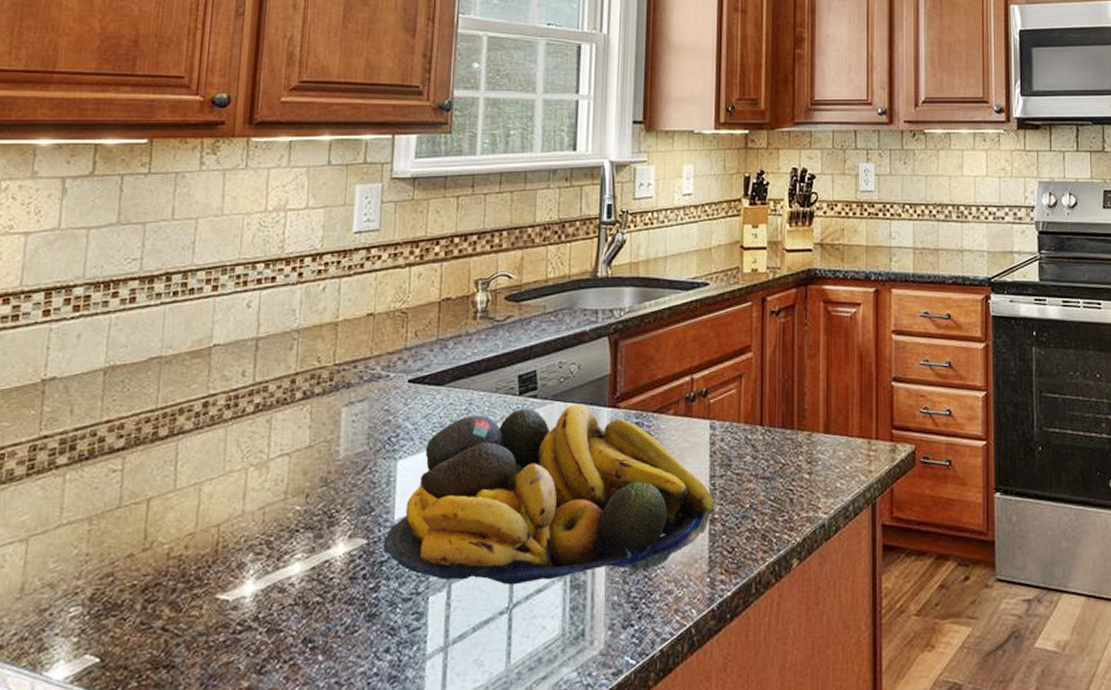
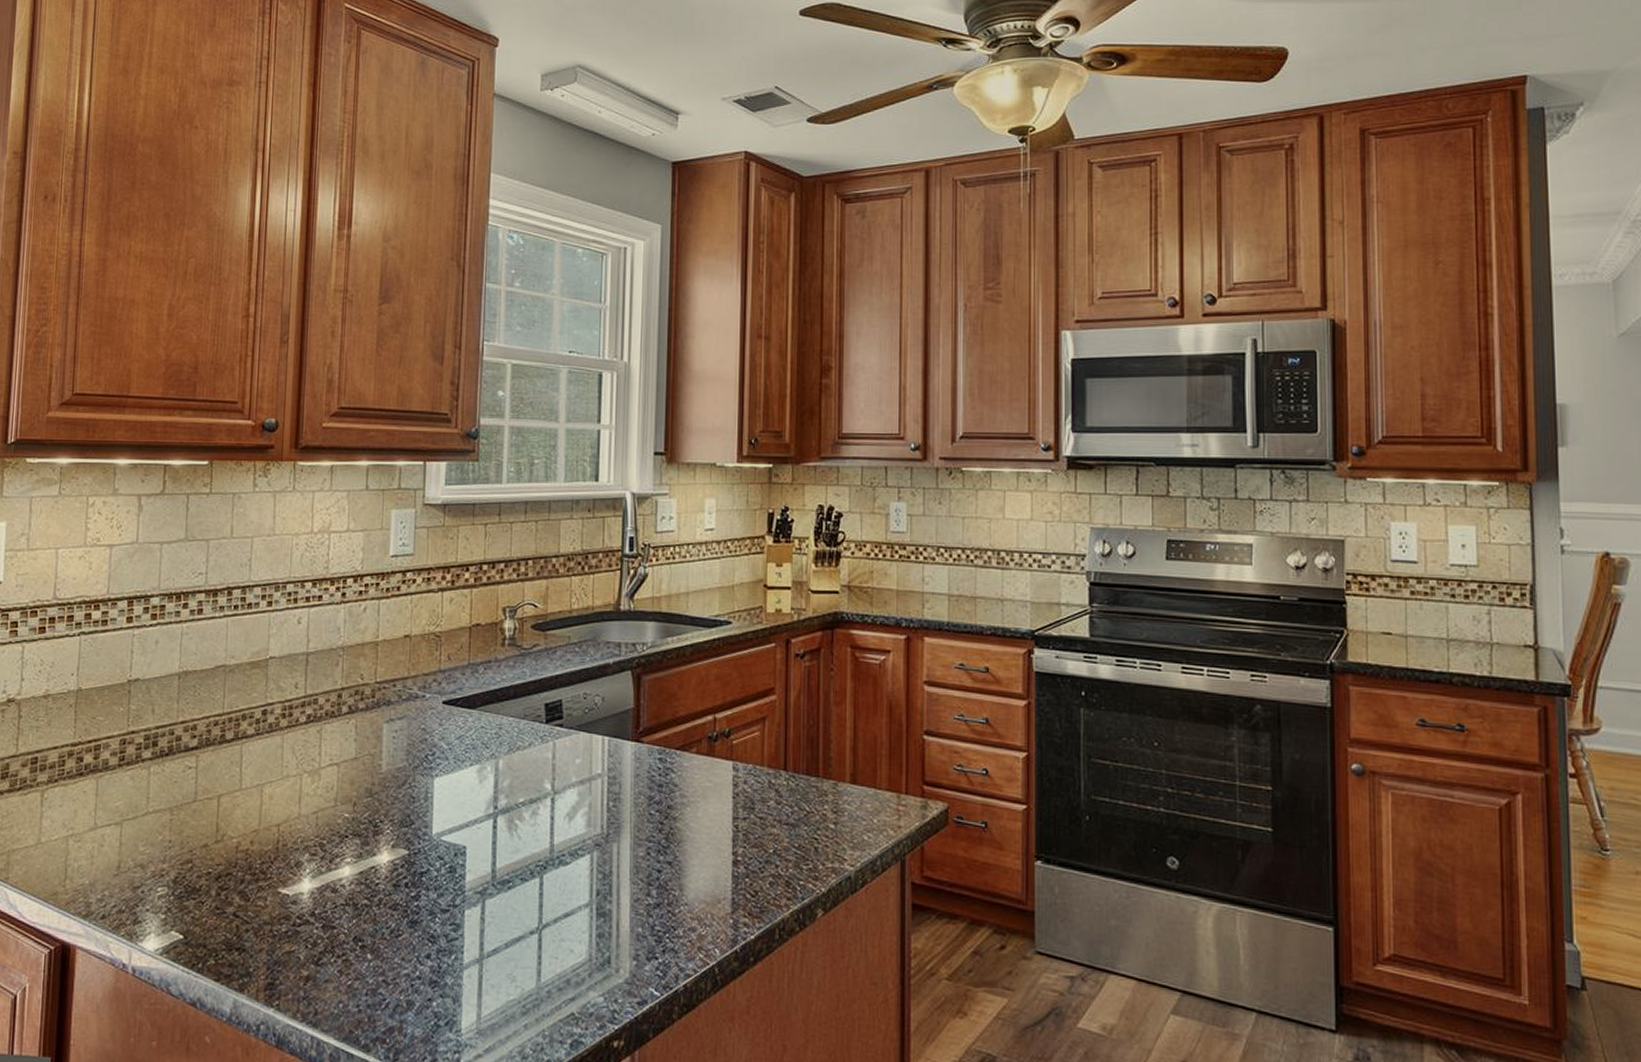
fruit bowl: present [383,404,714,585] -> none [423,735,737,907]

